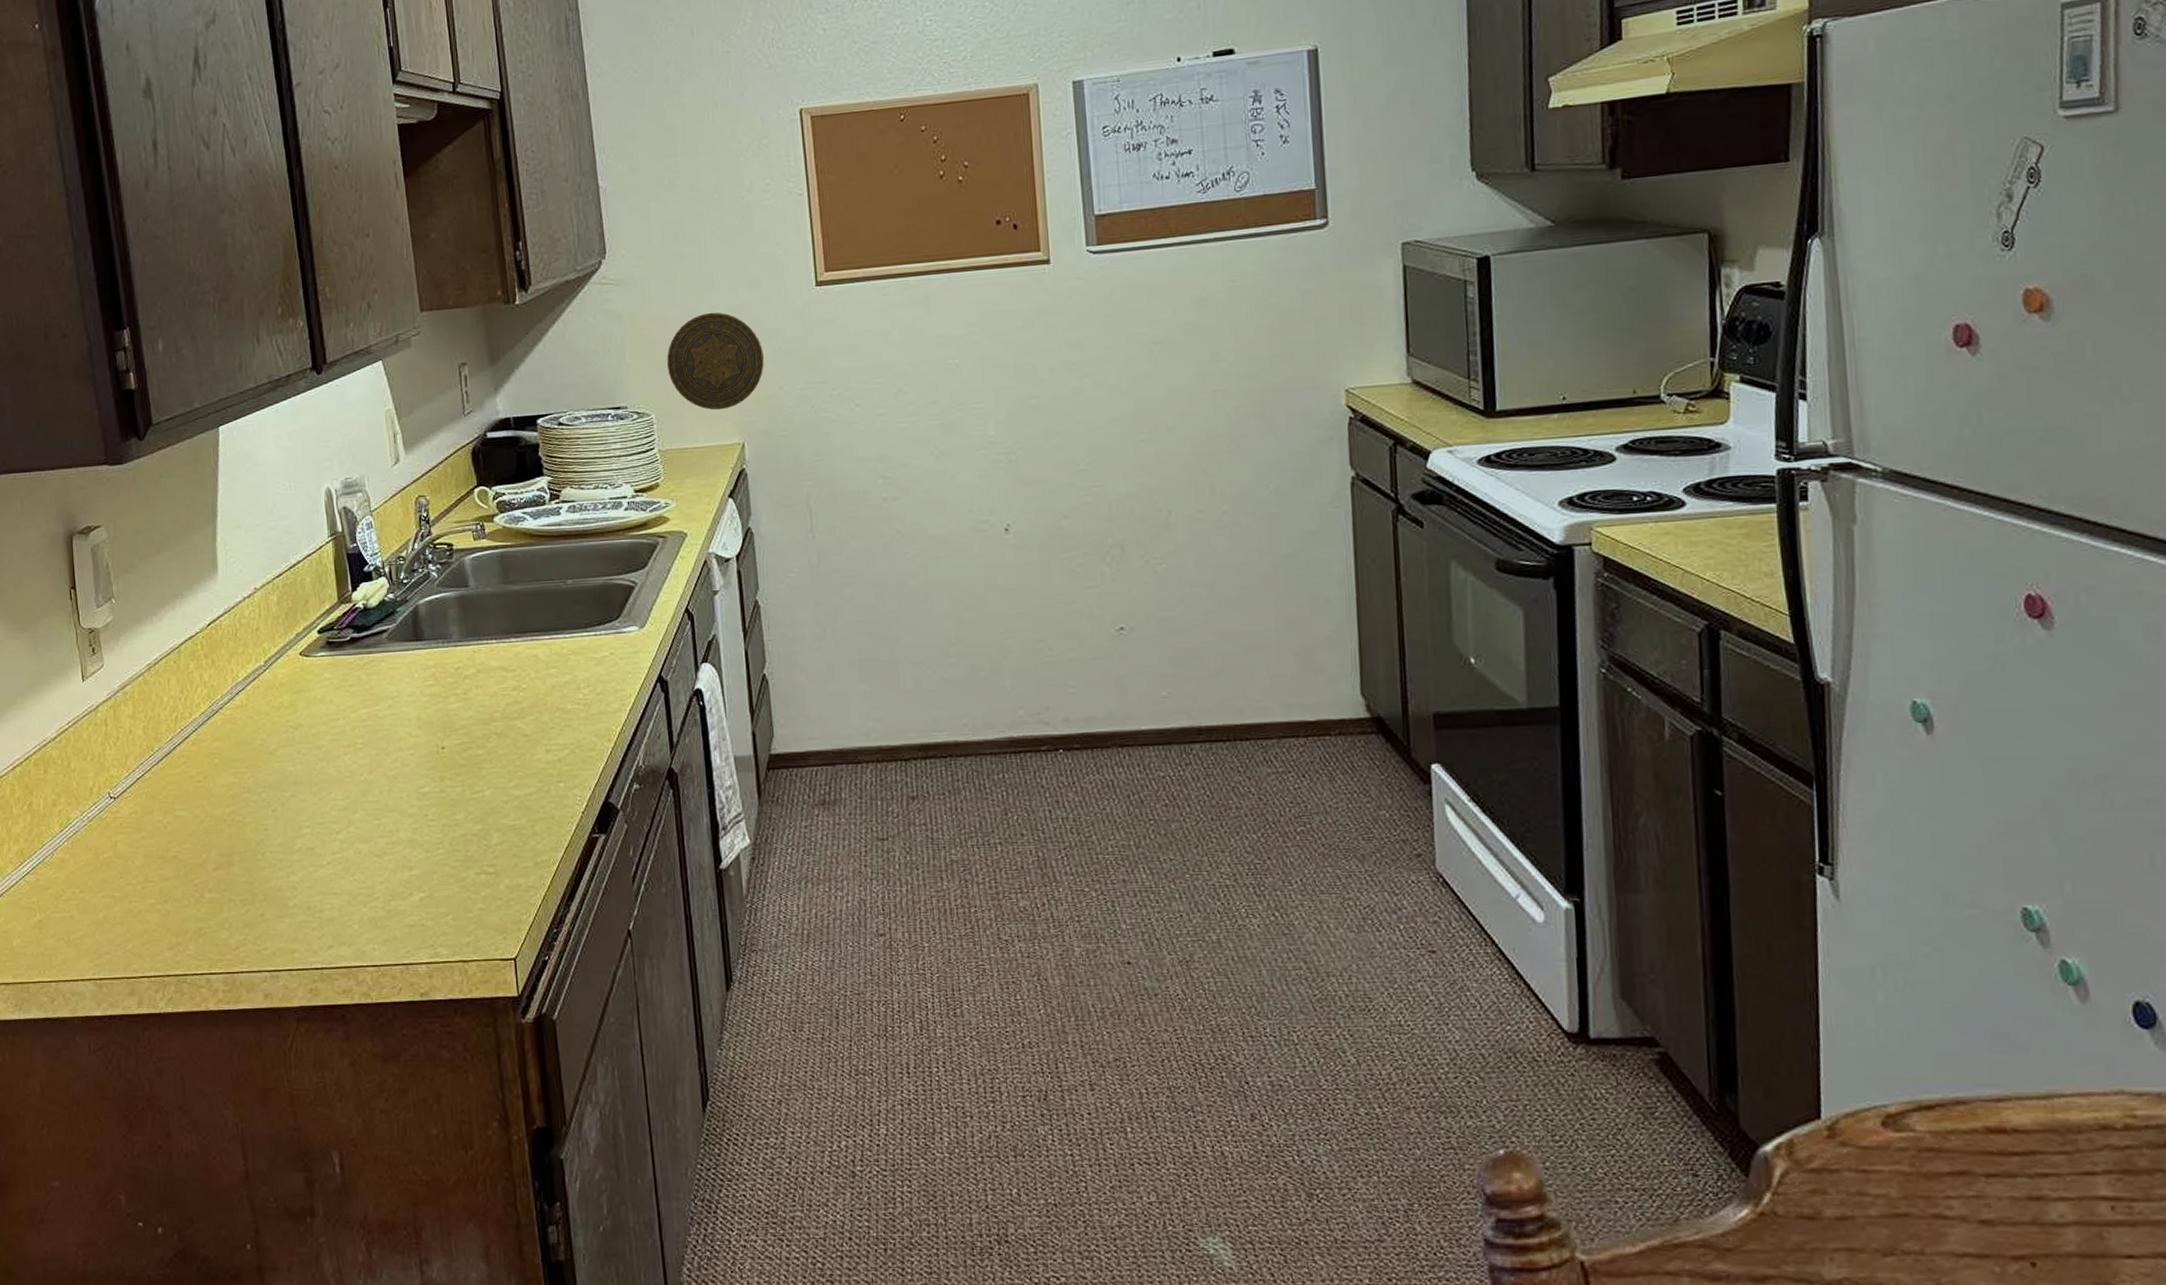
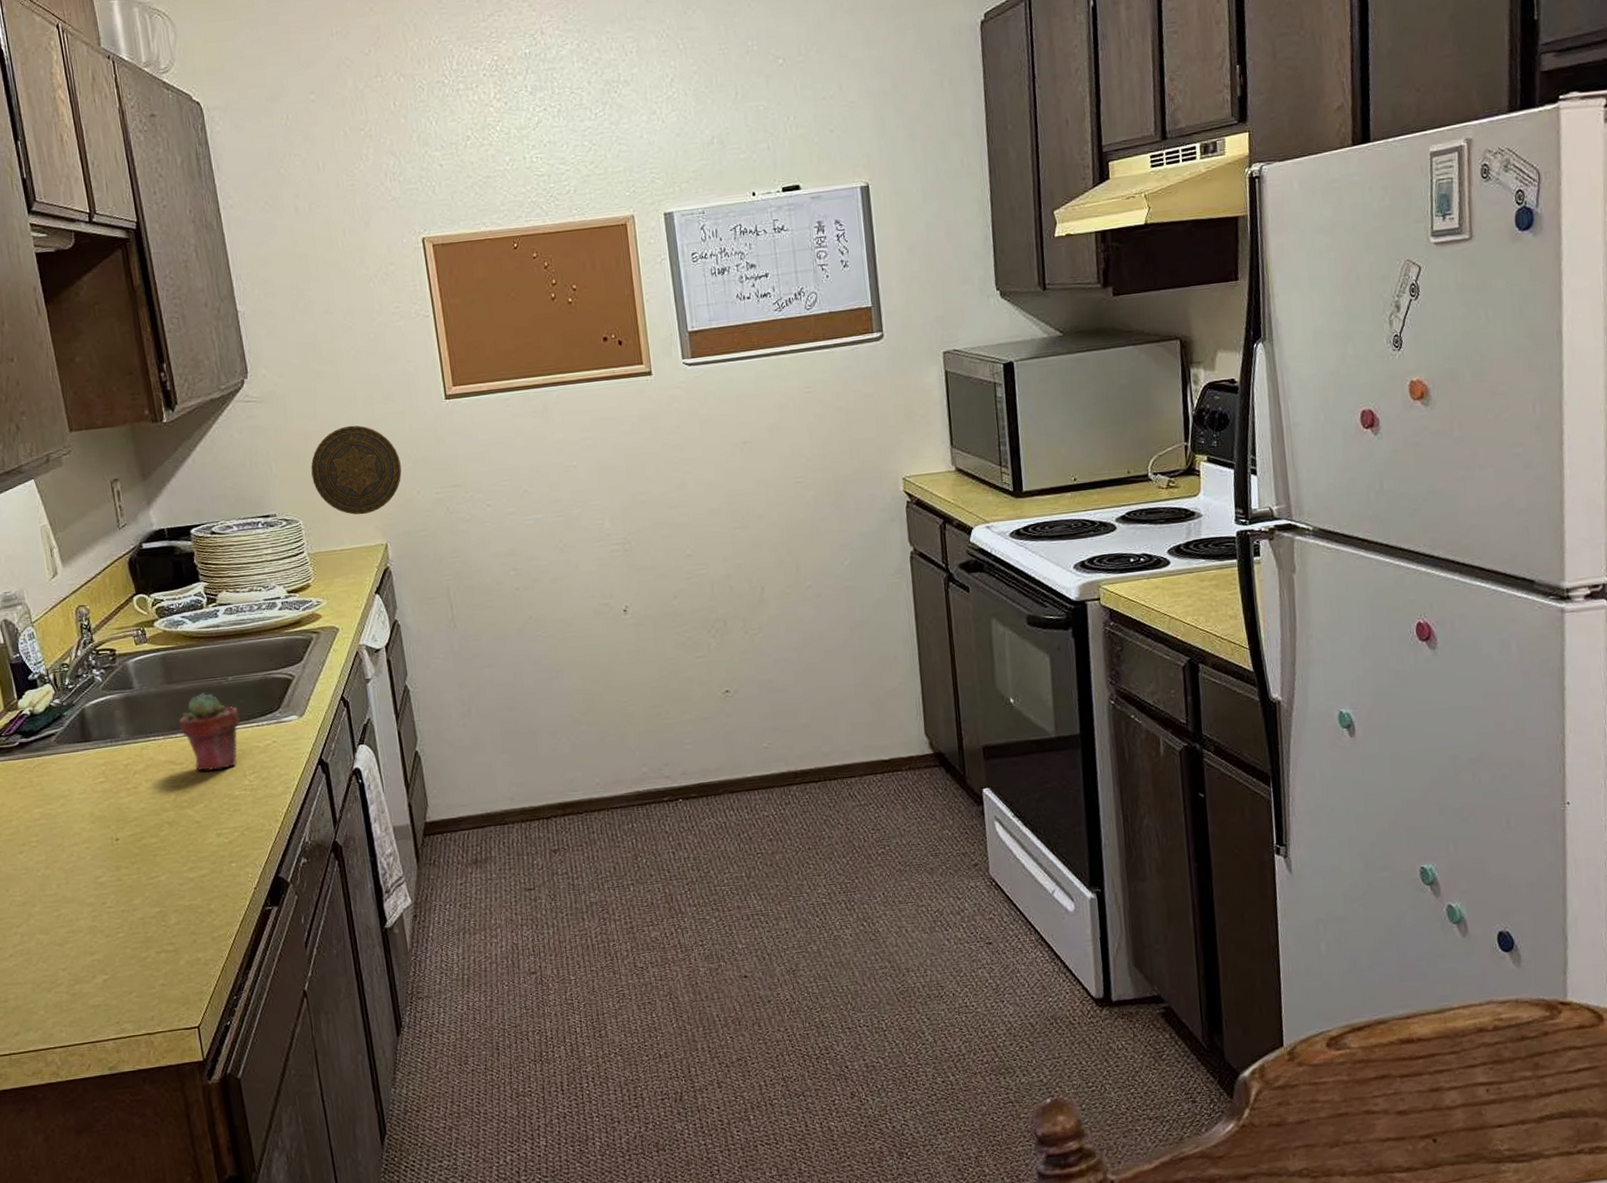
potted succulent: none [513,596,577,681] -> present [178,693,240,771]

